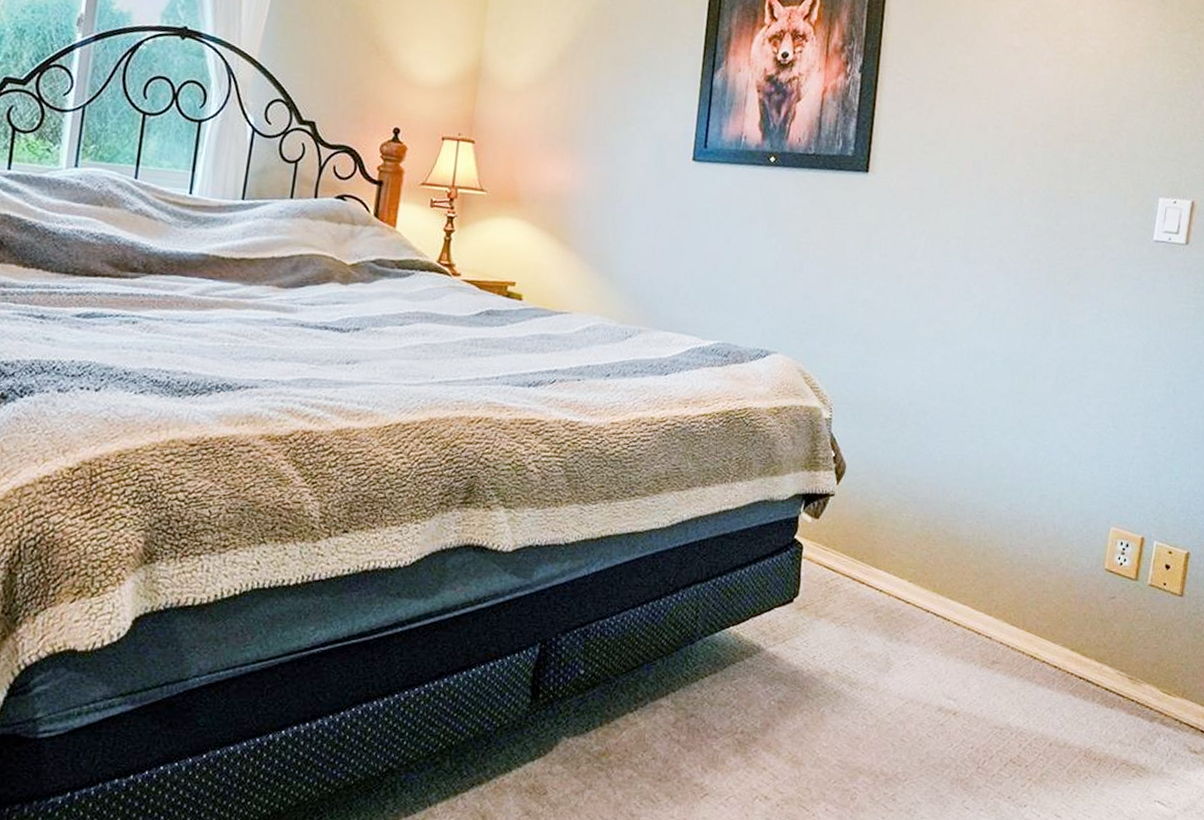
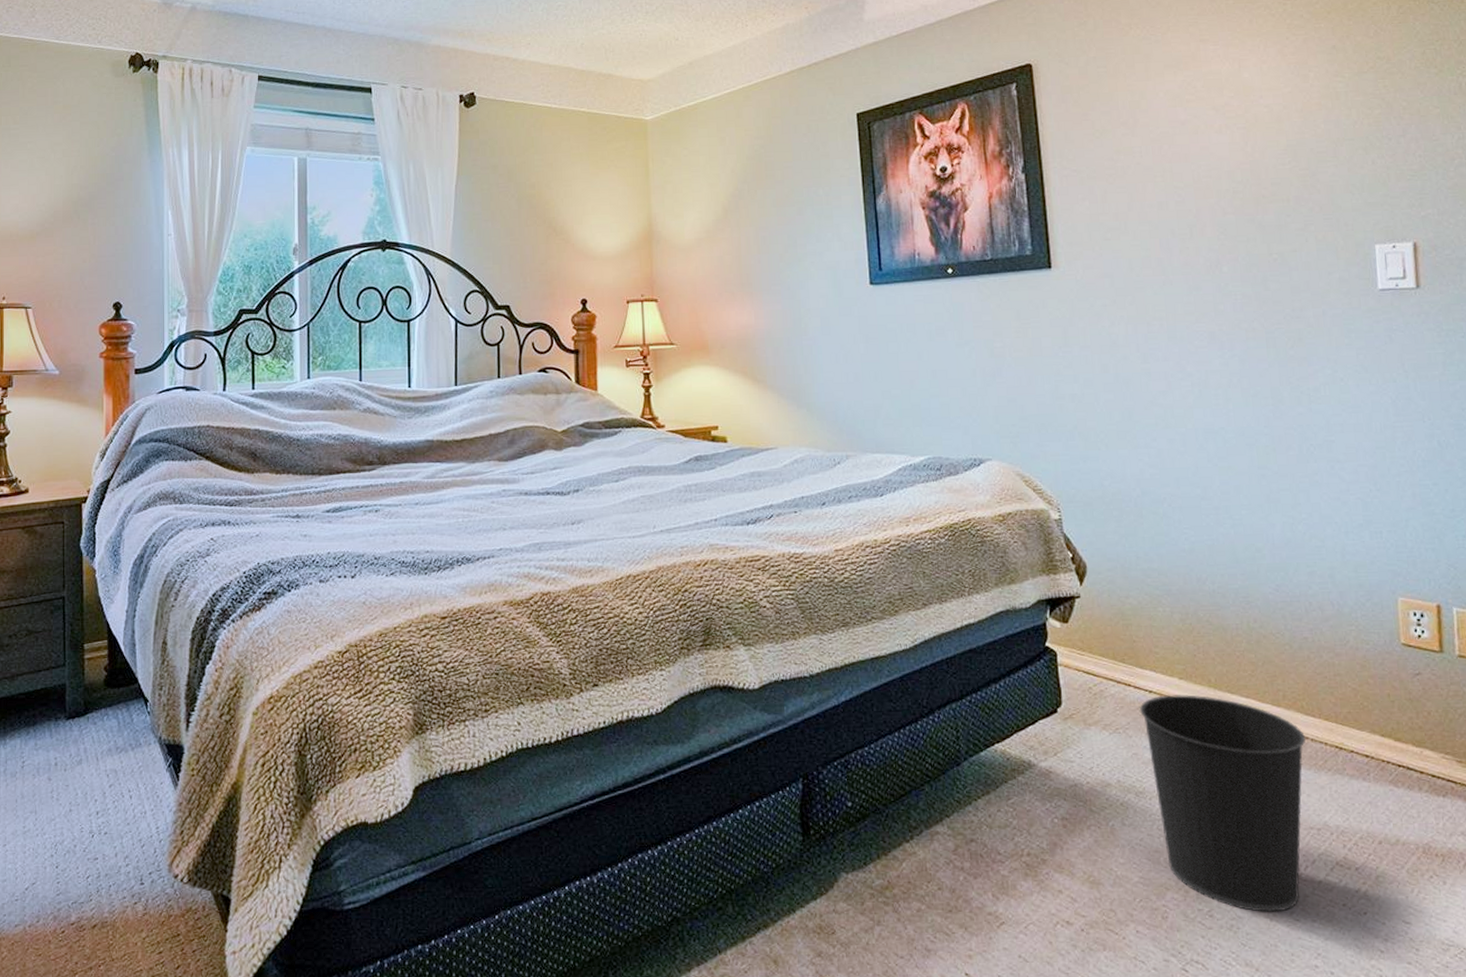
wastebasket: none [865,595,1008,801] -> present [1139,695,1306,913]

